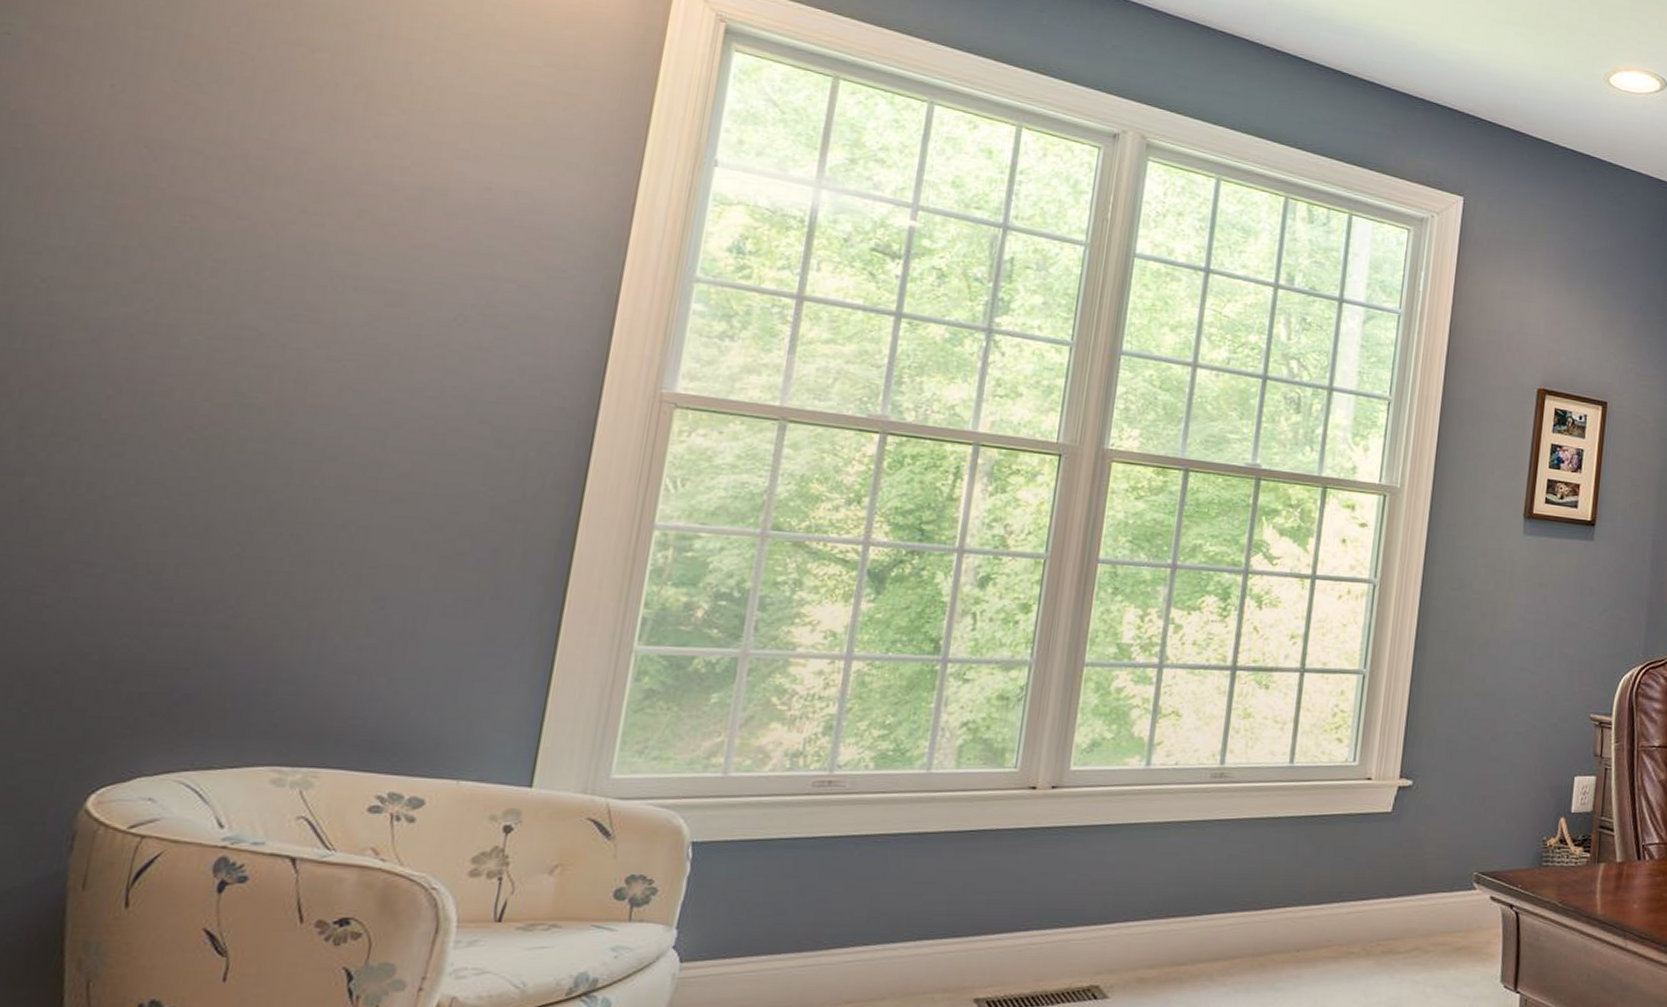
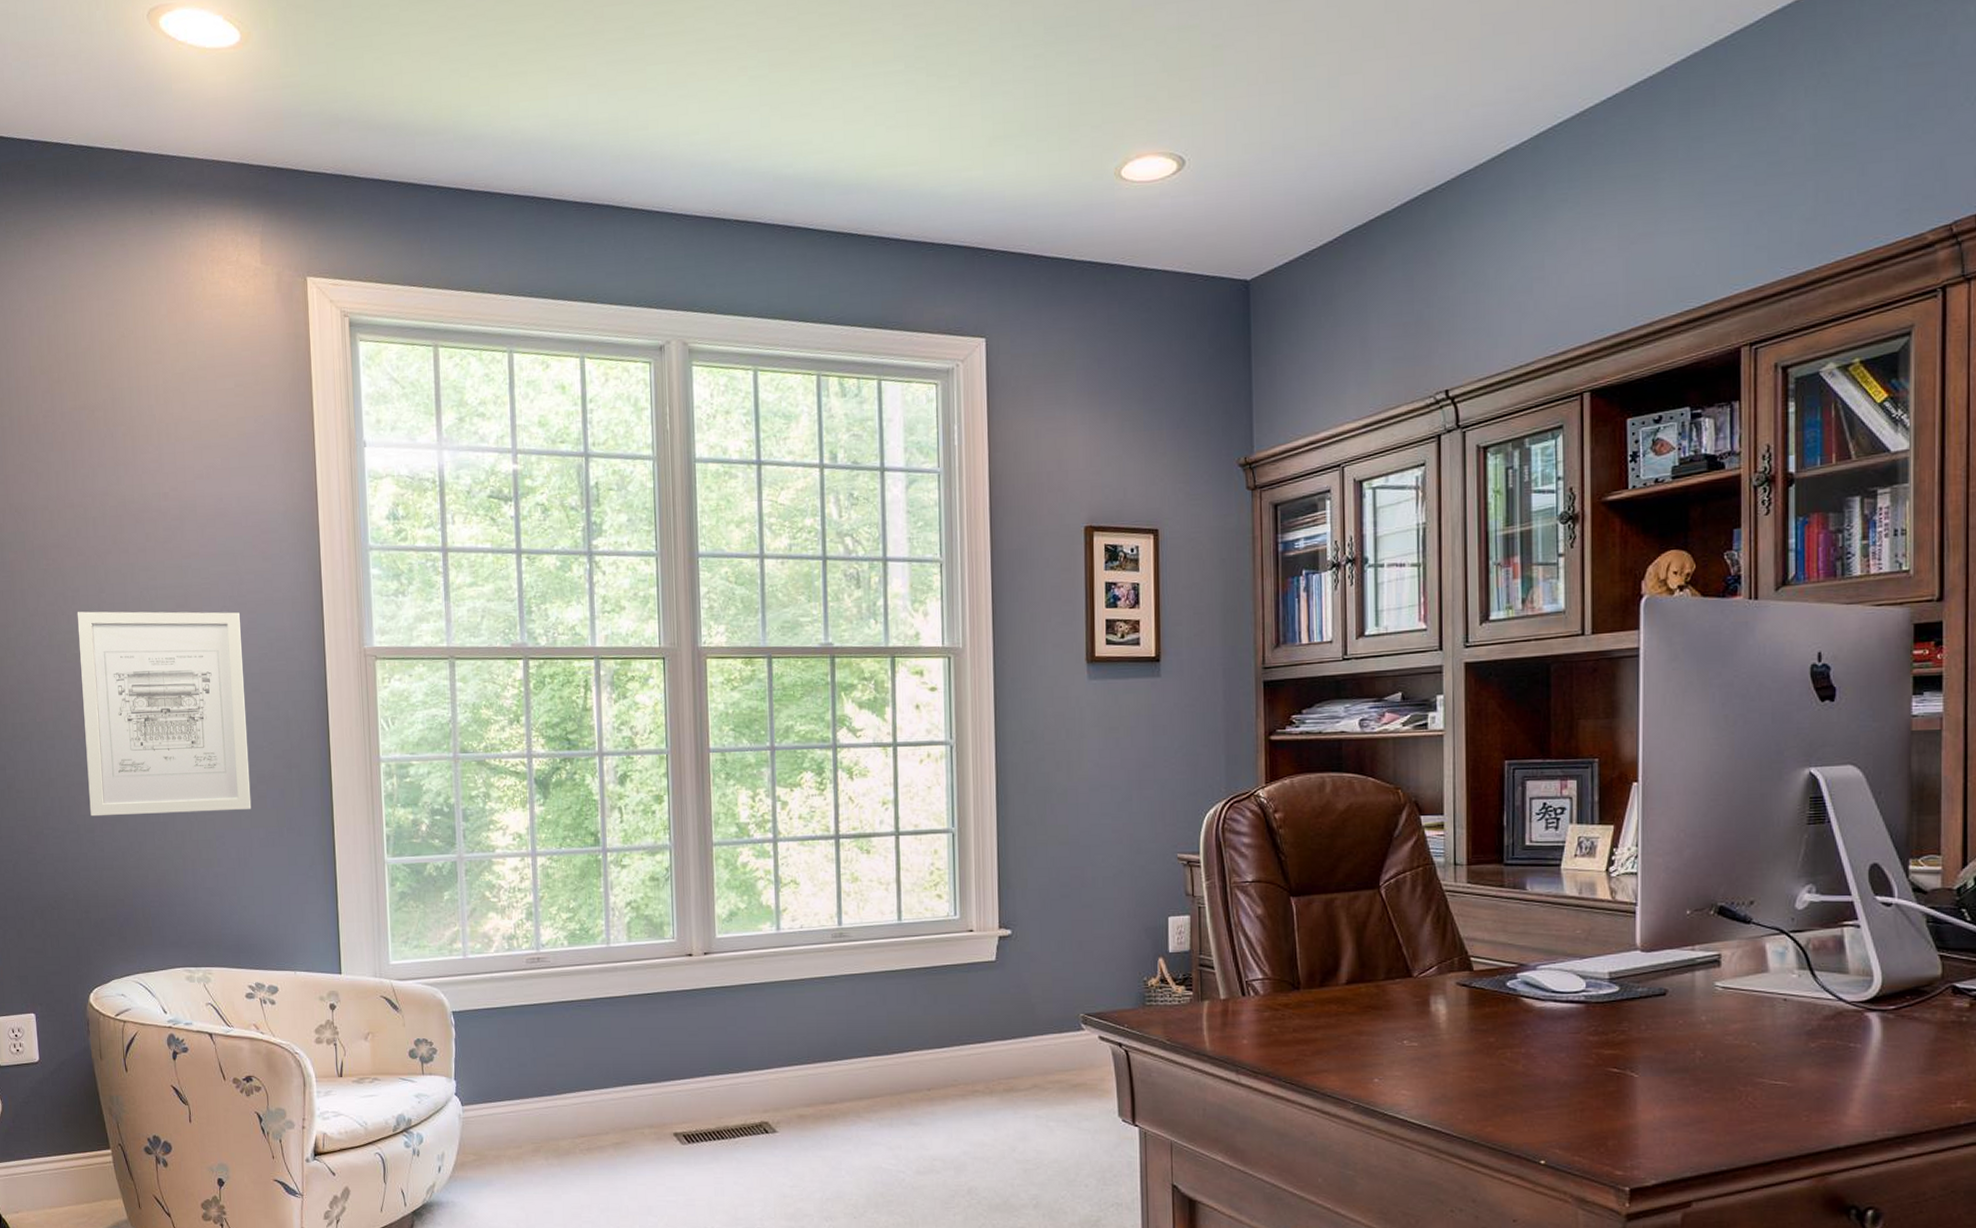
wall art: none [162,288,483,568] -> present [77,611,252,817]

